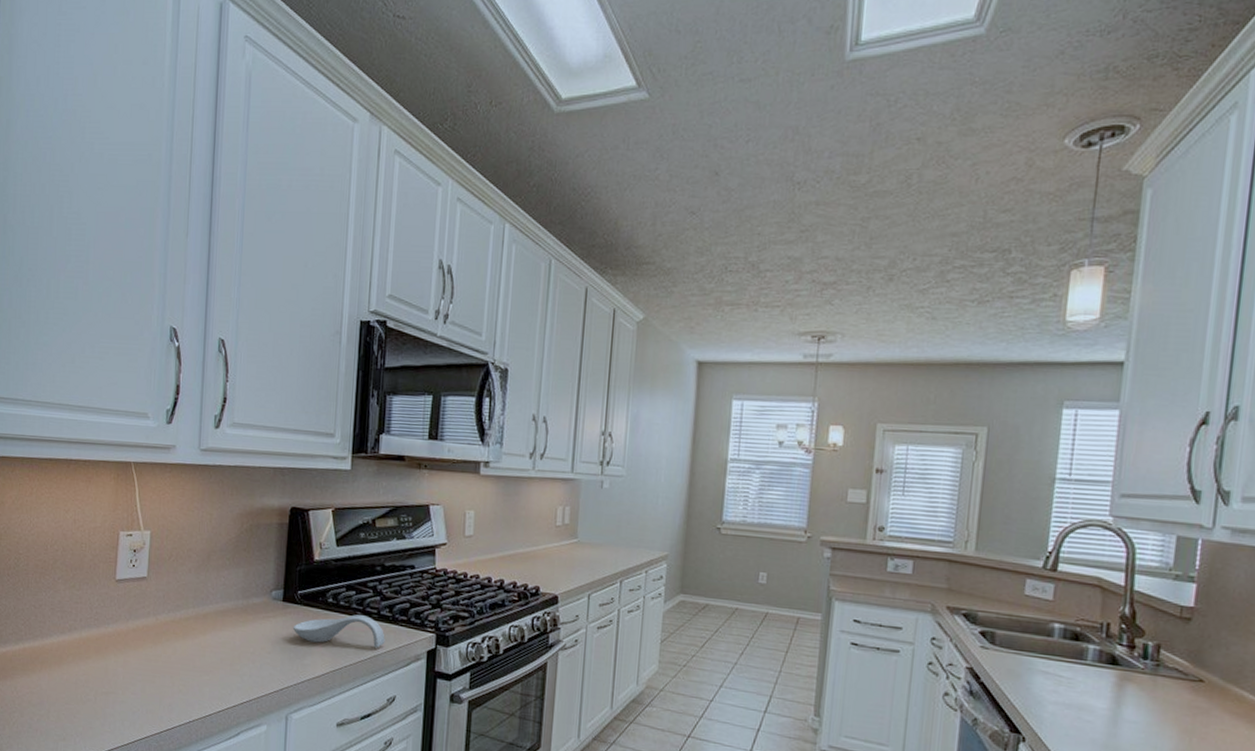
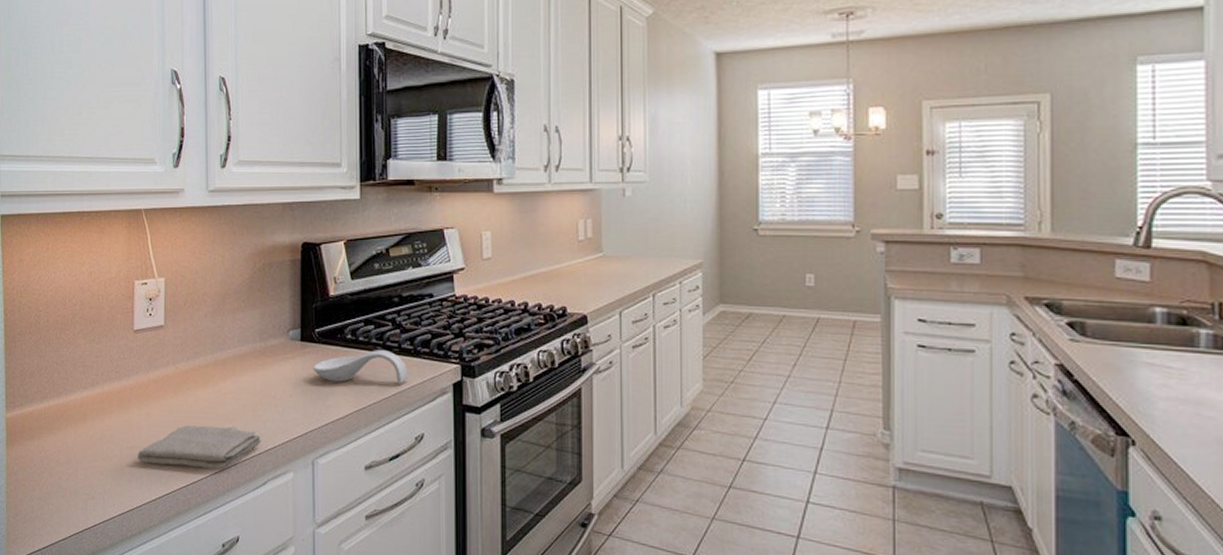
washcloth: none [112,674,237,720] -> present [137,425,261,470]

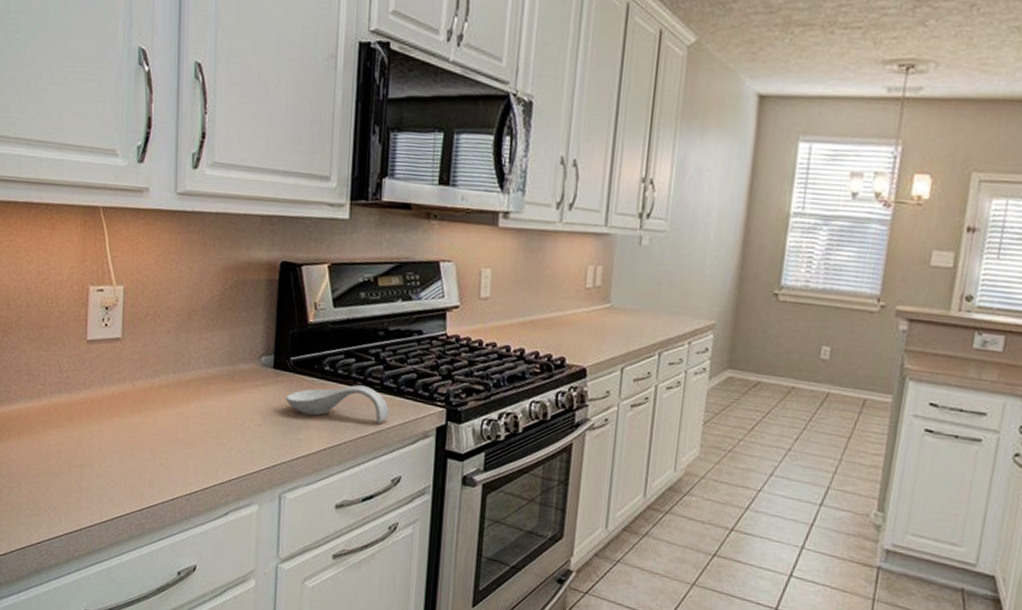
washcloth: present [137,425,261,470] -> none [87,446,225,497]

